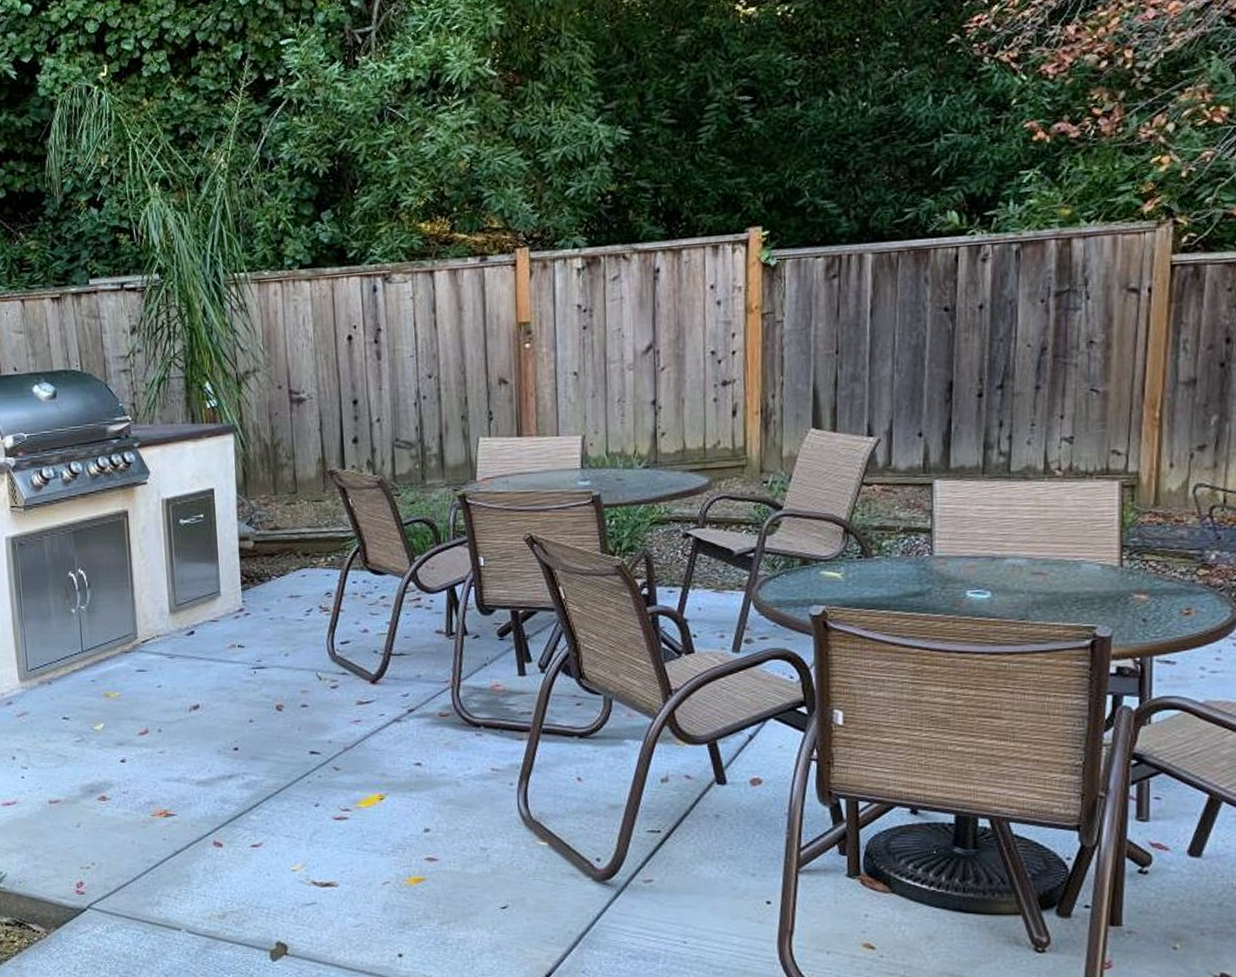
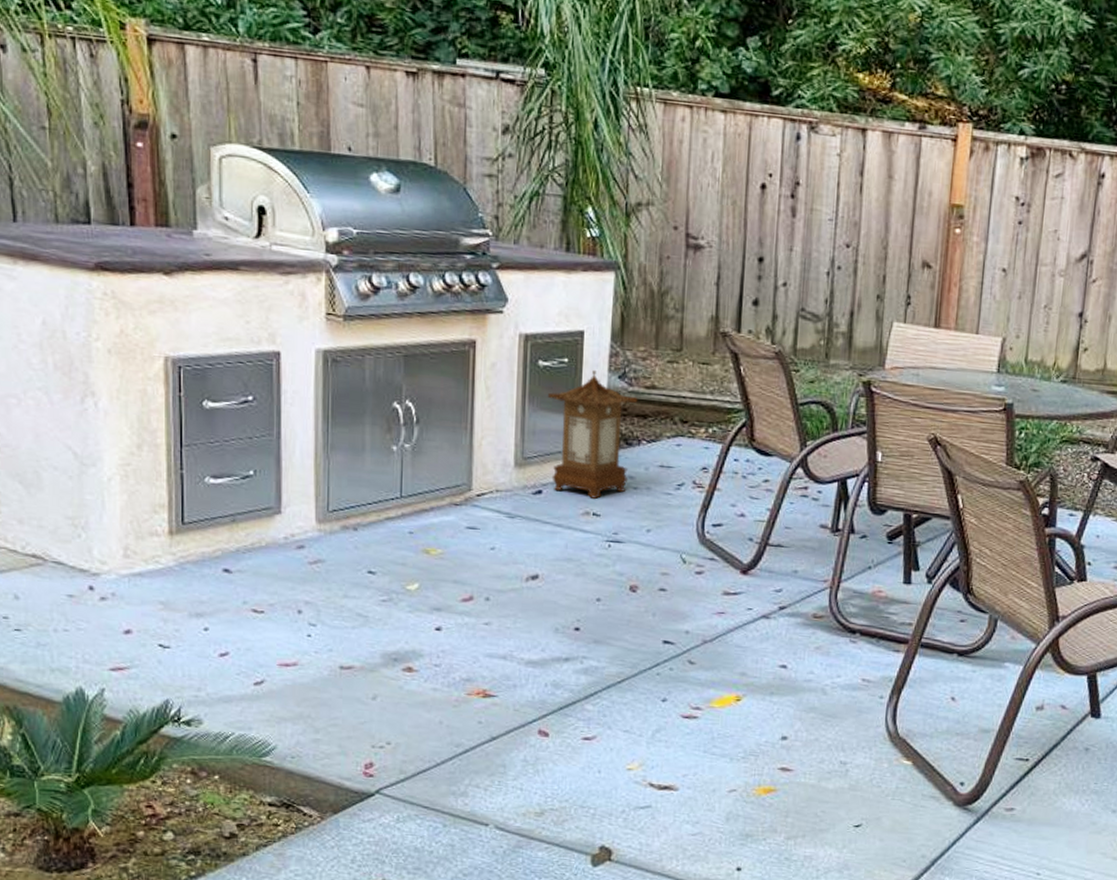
lantern: none [190,521,265,632] -> present [548,370,638,499]

